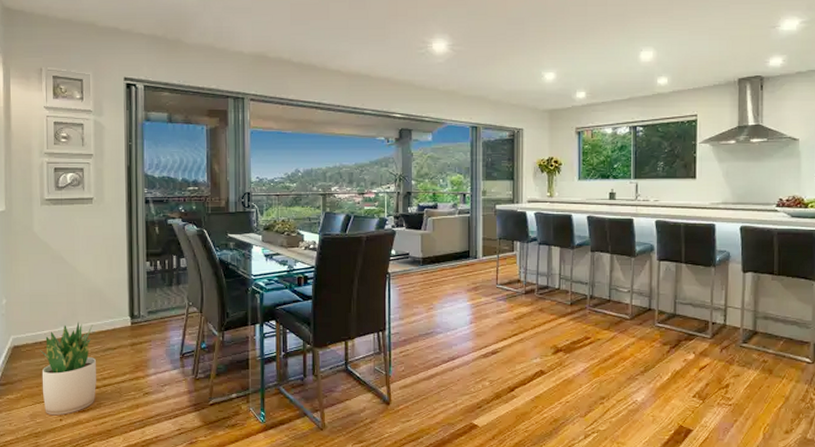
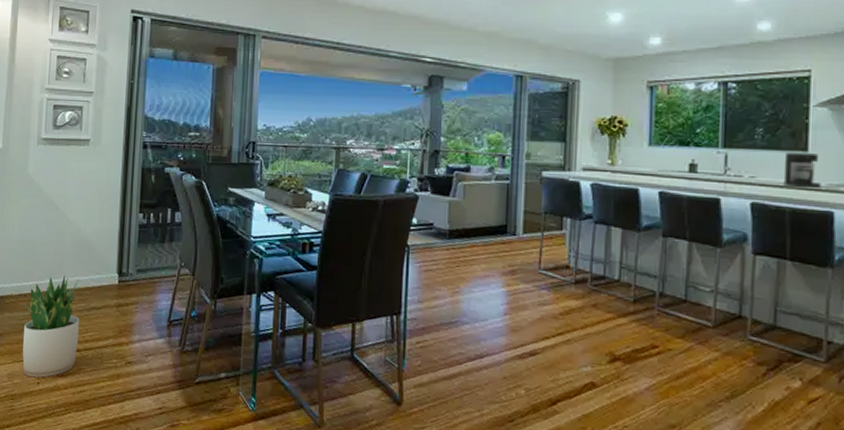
coffee maker: none [679,180,707,207] -> present [783,152,822,189]

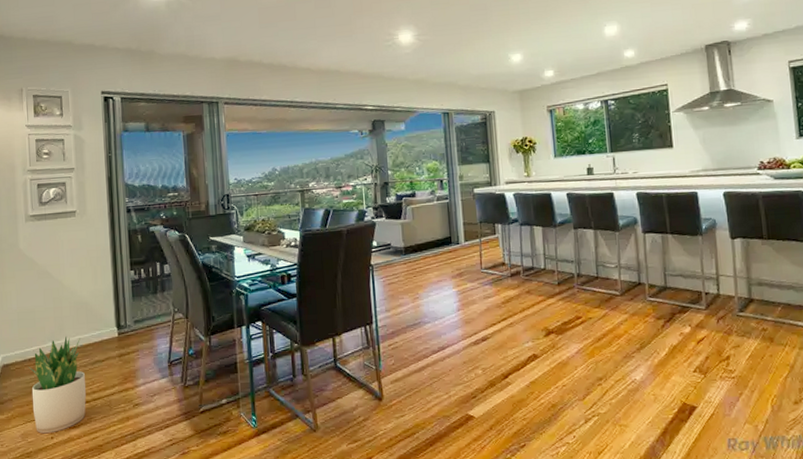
coffee maker: present [783,152,822,189] -> none [656,148,687,177]

